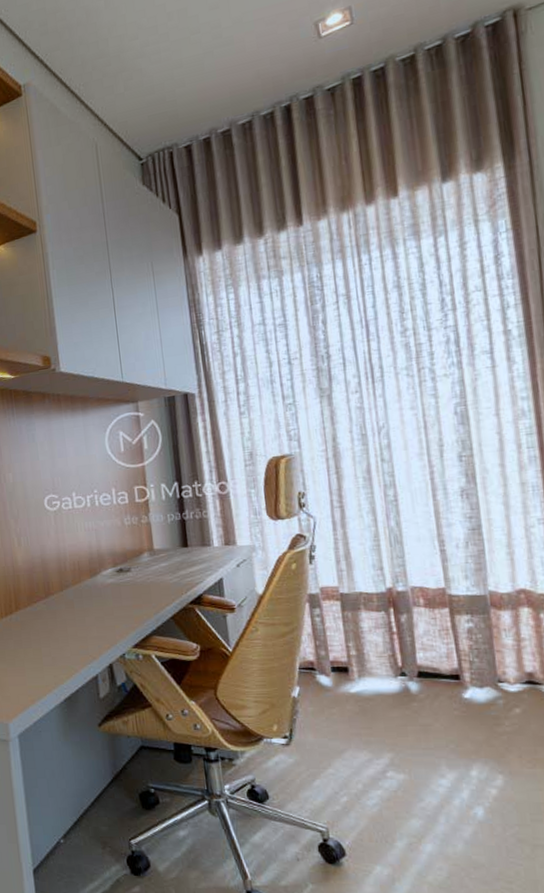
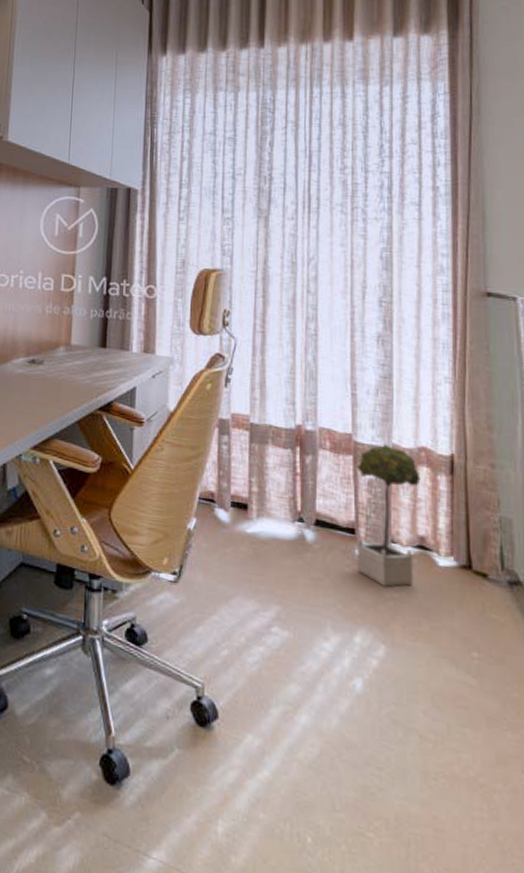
potted tree: none [453,591,525,723] -> present [356,443,421,587]

